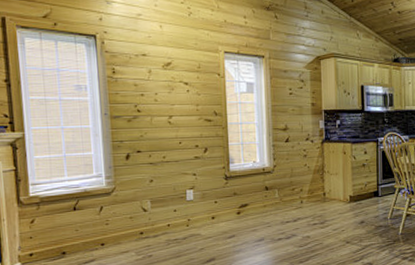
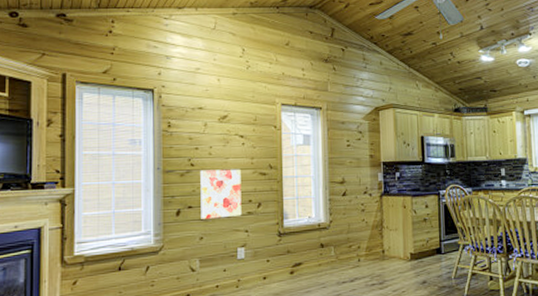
wall art: none [147,115,189,163] -> present [200,169,242,219]

